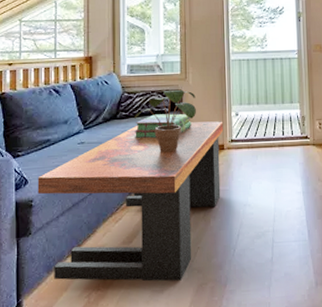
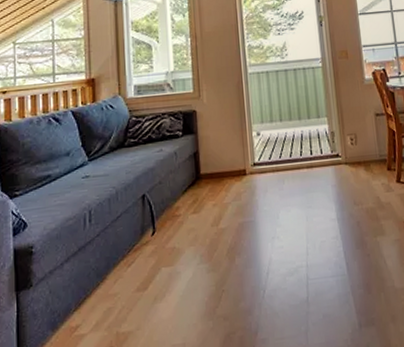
coffee table: present [37,121,224,282] -> none [38,142,245,339]
stack of books: present [134,113,191,139] -> none [144,136,208,168]
potted plant: present [135,89,197,153] -> none [144,109,214,183]

